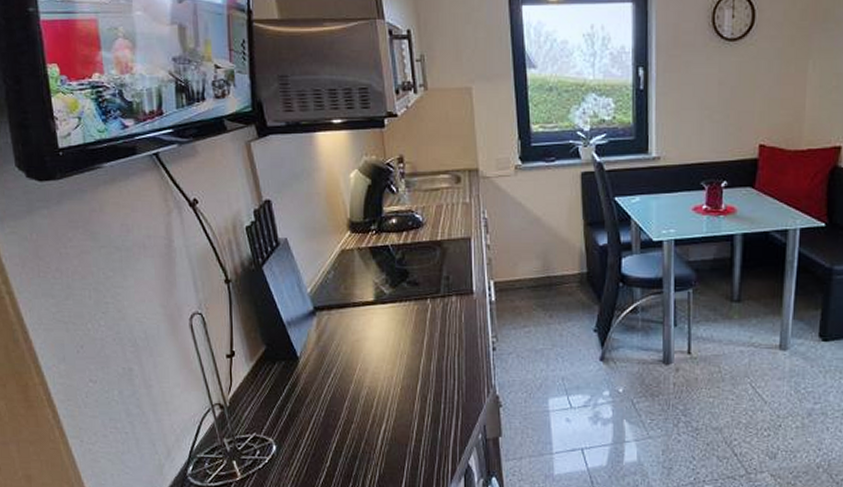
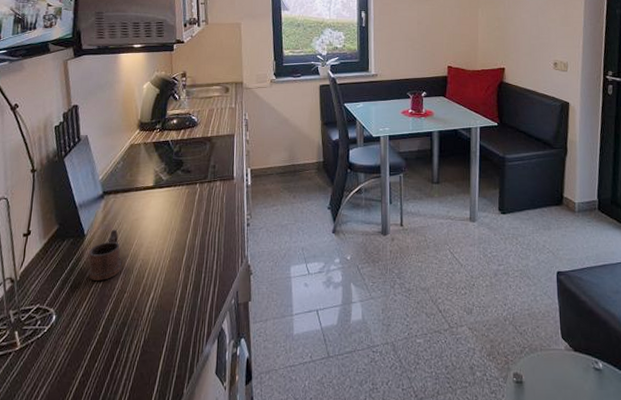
mug: none [306,351,346,409] -> present [88,229,122,280]

